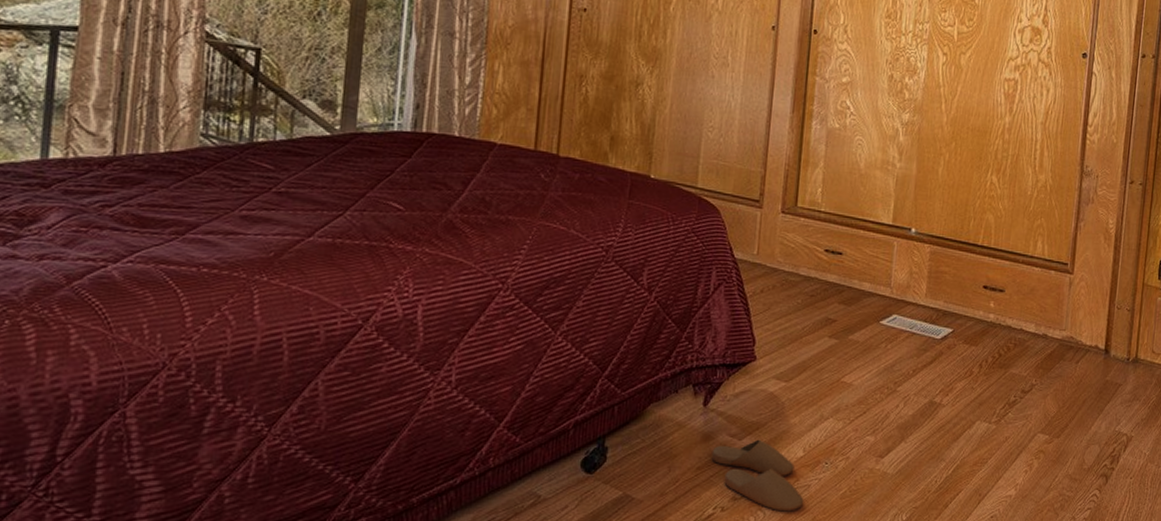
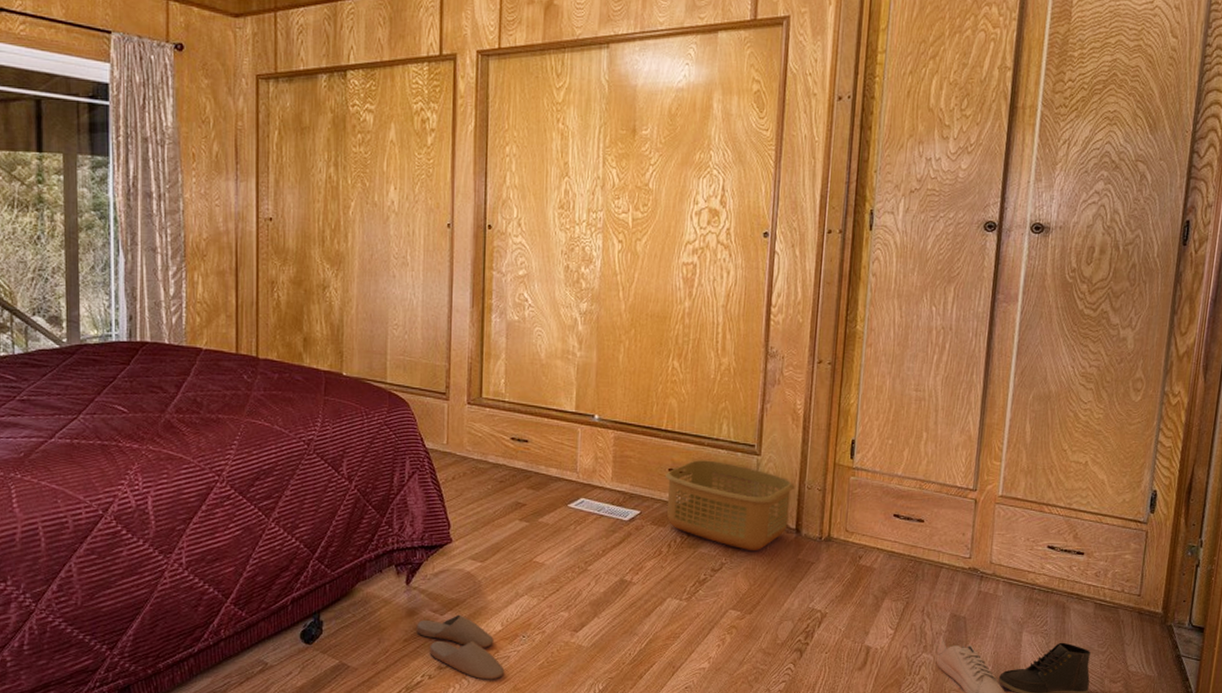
clothes hamper: none [978,277,1105,373] -> present [664,460,795,552]

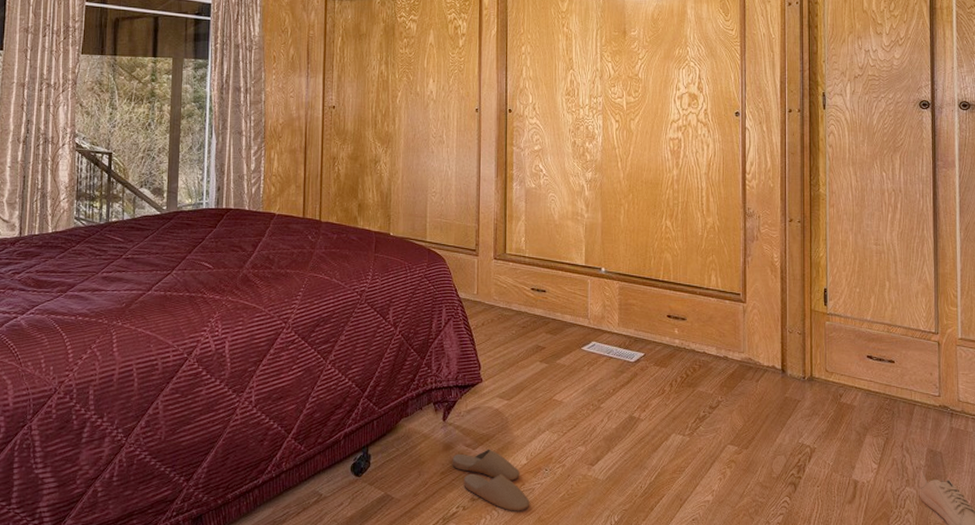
clothes hamper: present [664,460,795,552] -> none [664,307,778,390]

